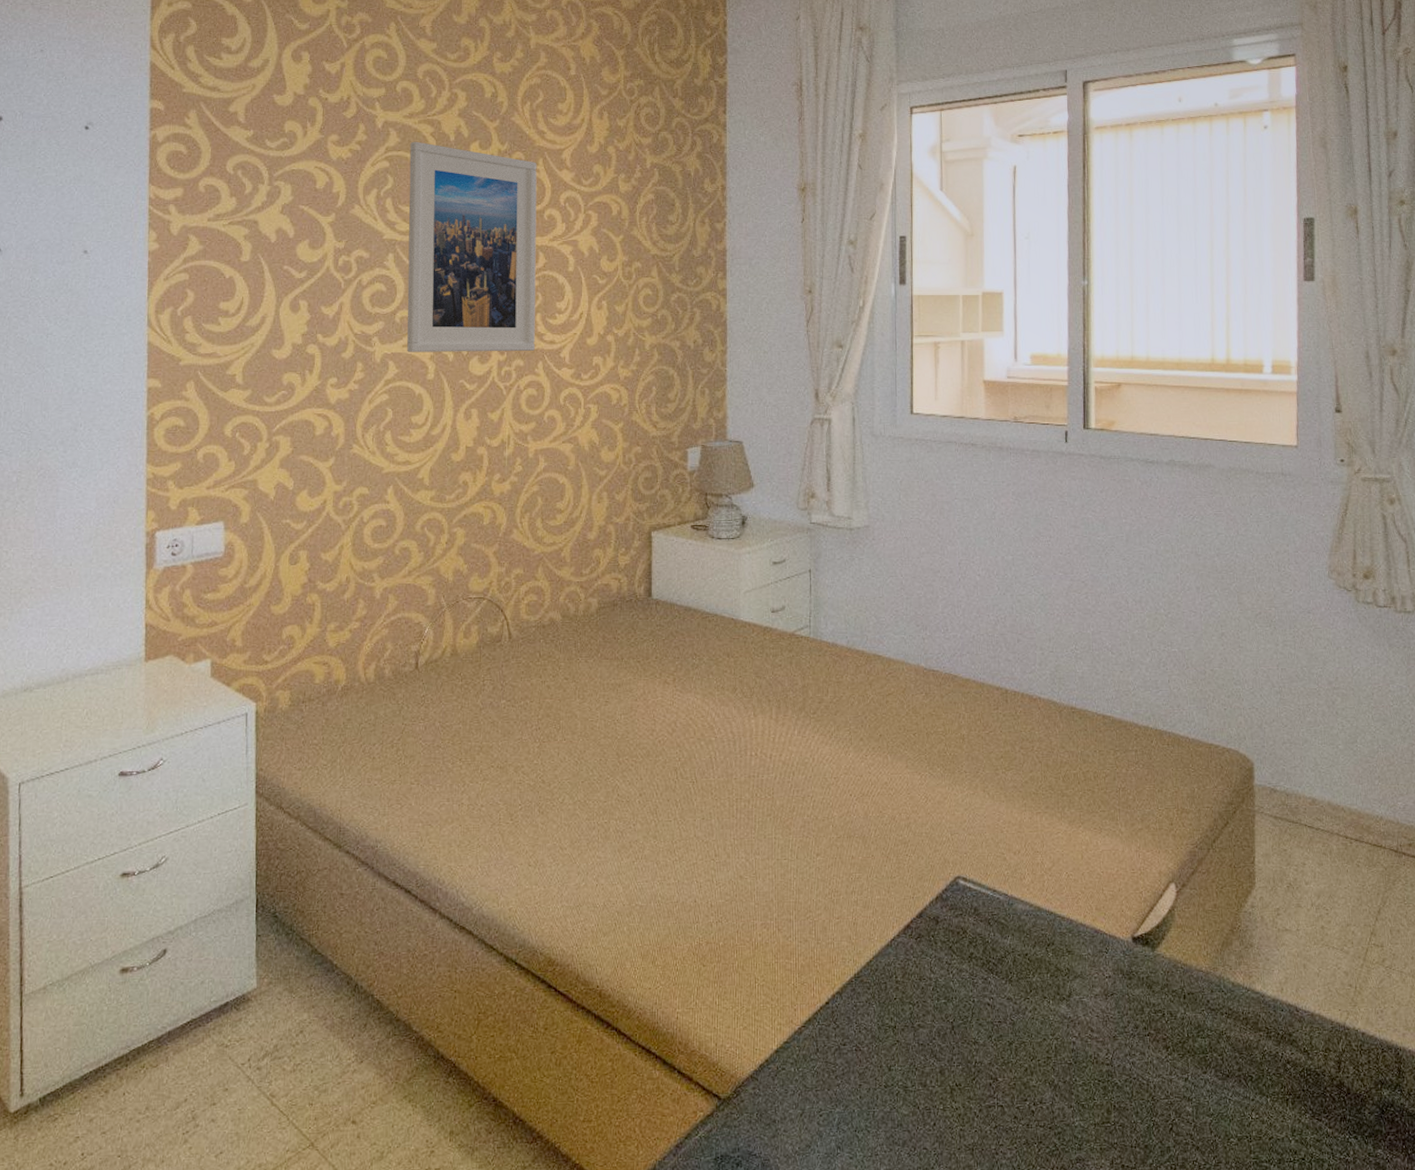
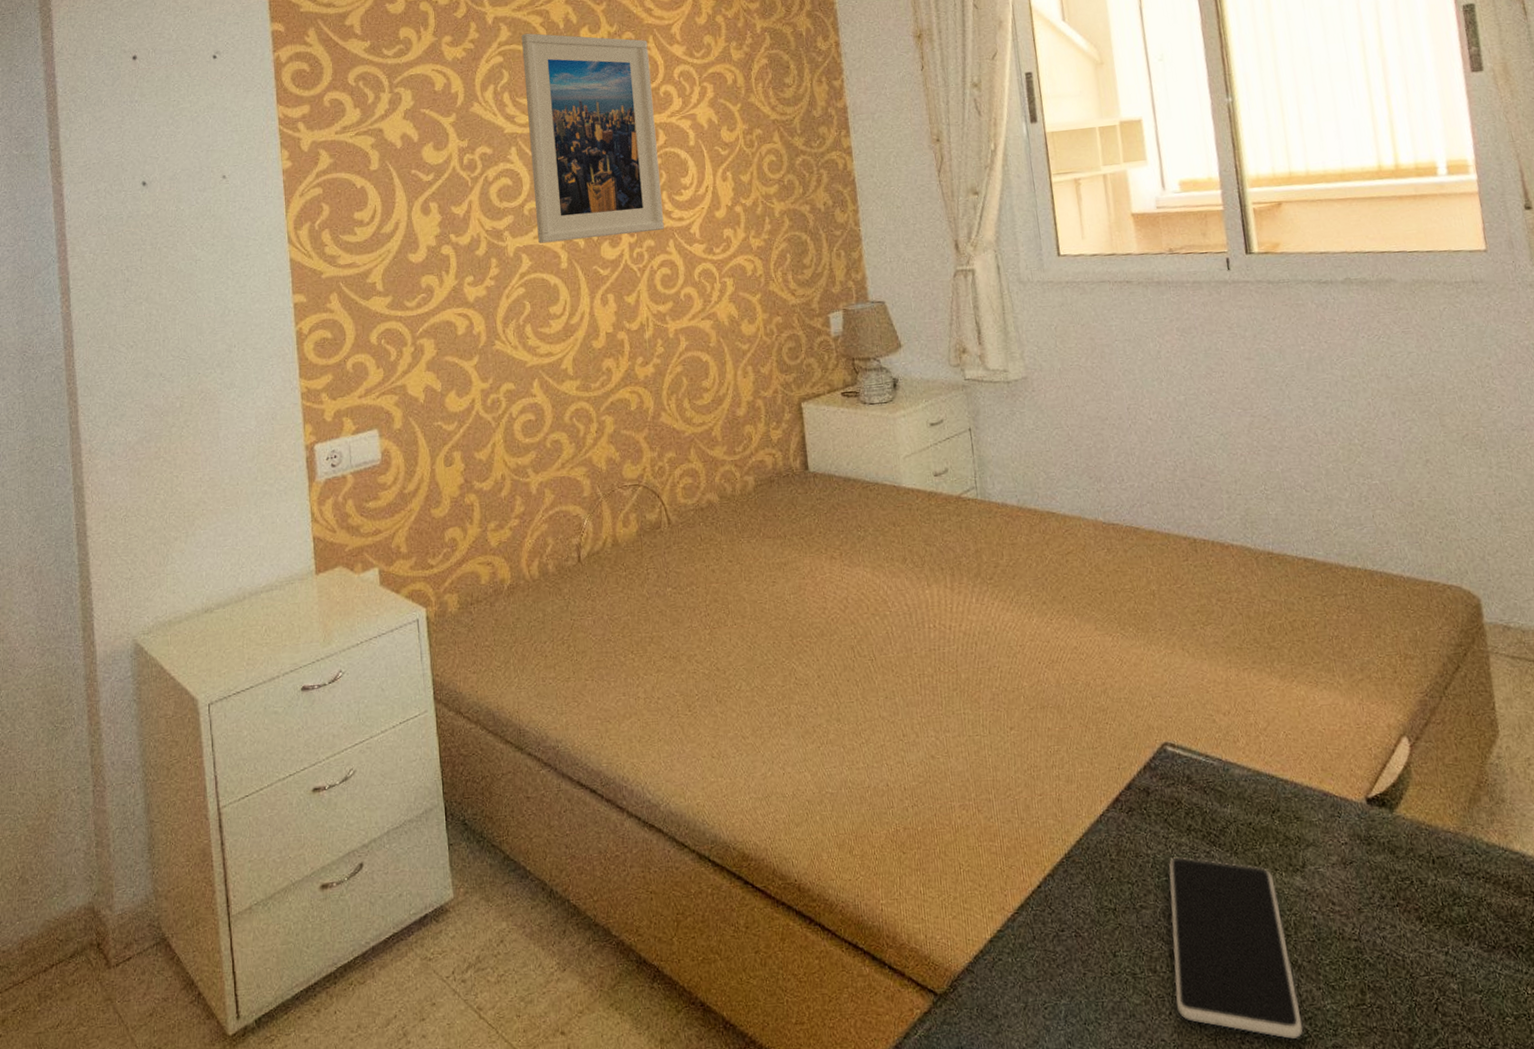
smartphone: none [940,982,1052,1151] -> present [1168,857,1303,1039]

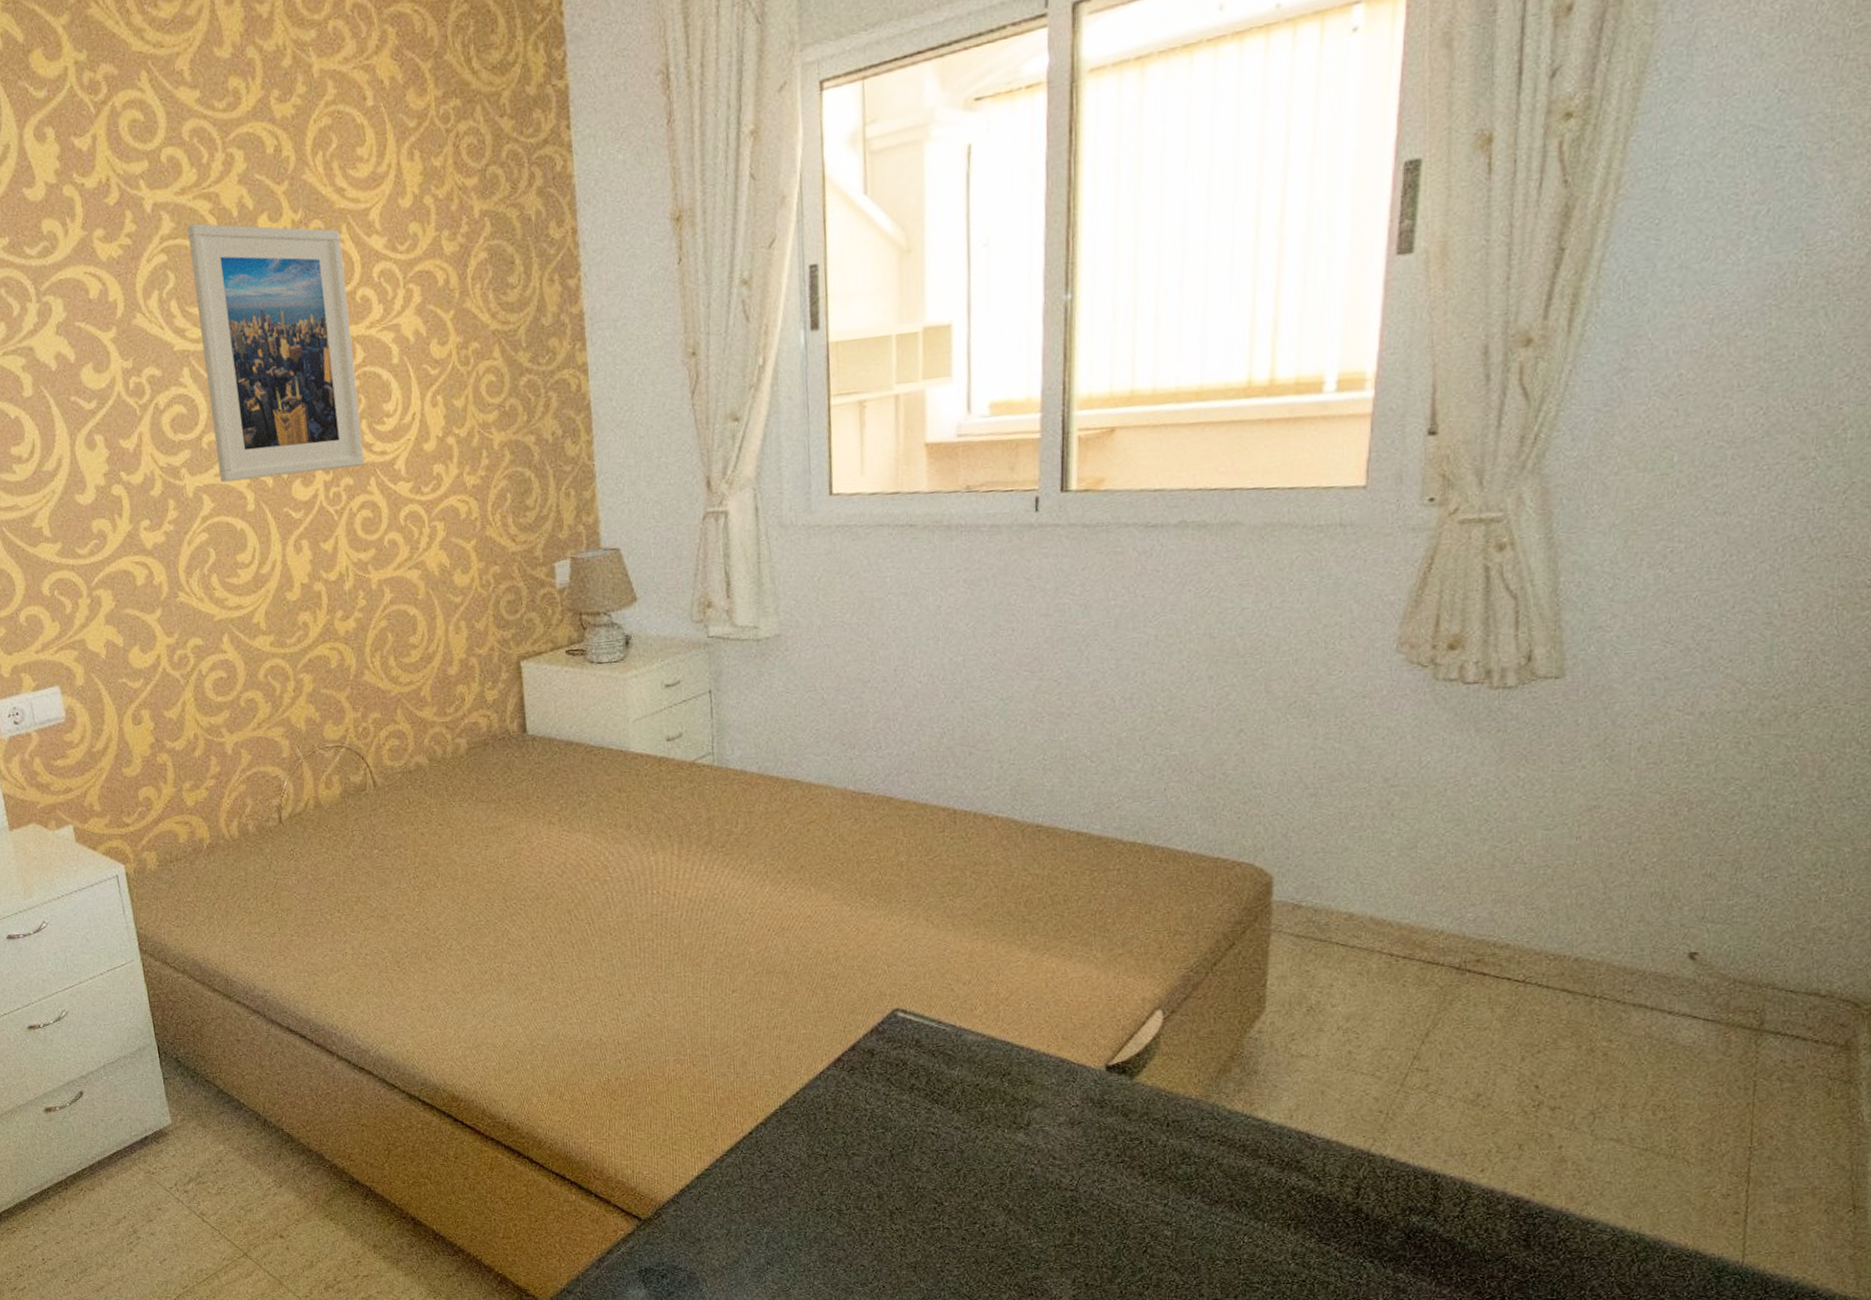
smartphone: present [1168,857,1303,1039] -> none [879,1112,1005,1270]

